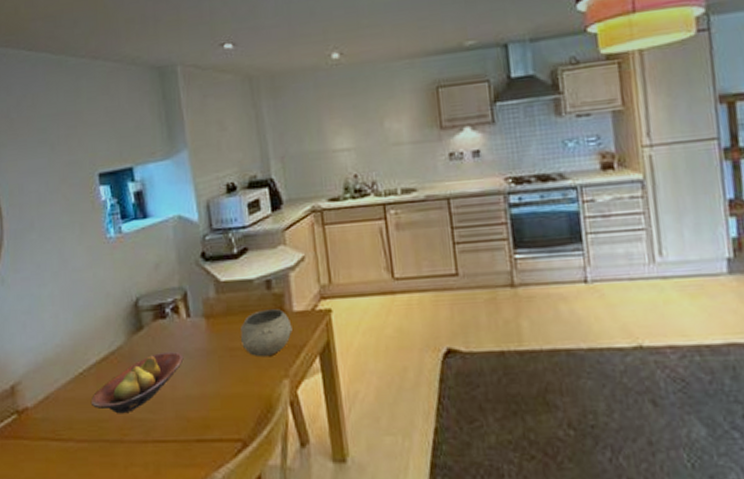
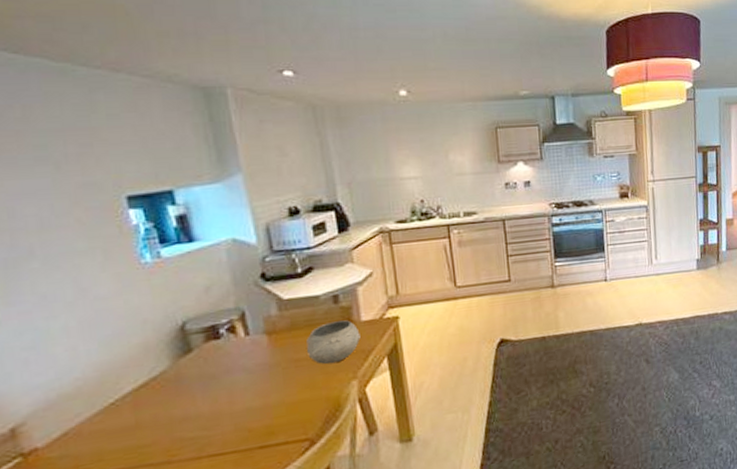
fruit bowl: present [90,351,184,414] -> none [126,369,243,437]

